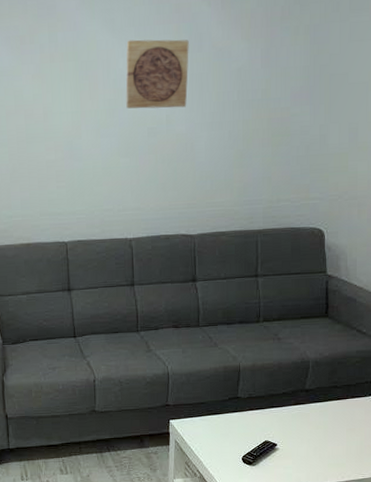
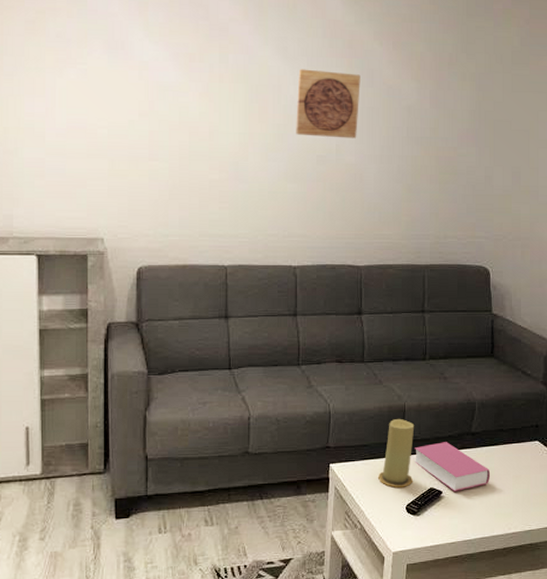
candle: none [215,378,250,441] -> present [378,419,415,488]
book: none [250,399,325,444] -> present [415,442,491,491]

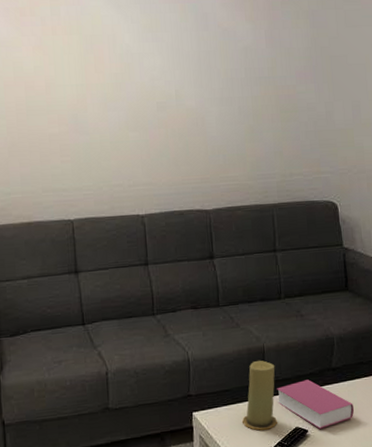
wall panel: present [296,69,360,139] -> none [132,16,196,84]

